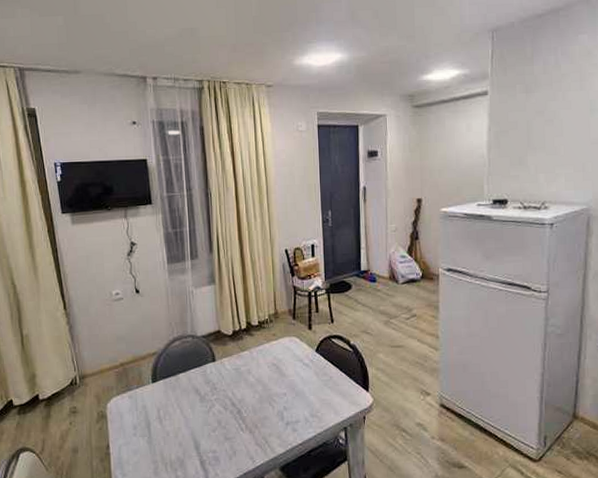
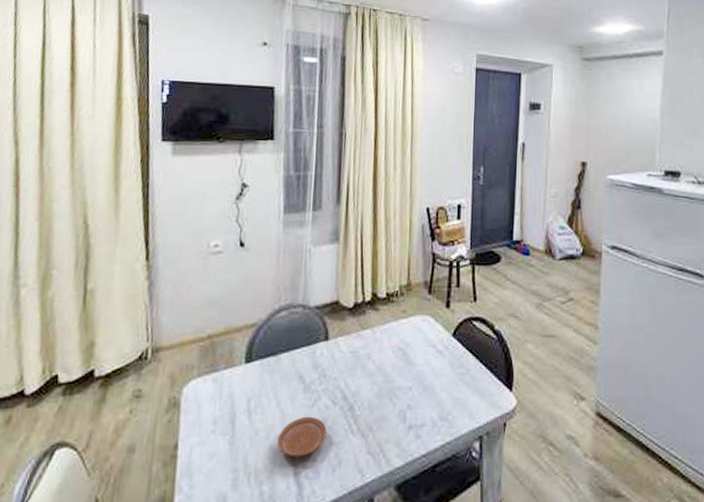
plate: none [185,419,222,450] -> present [278,416,327,457]

